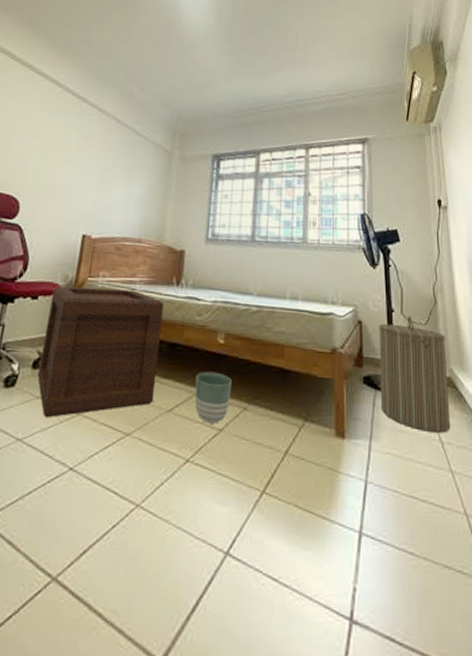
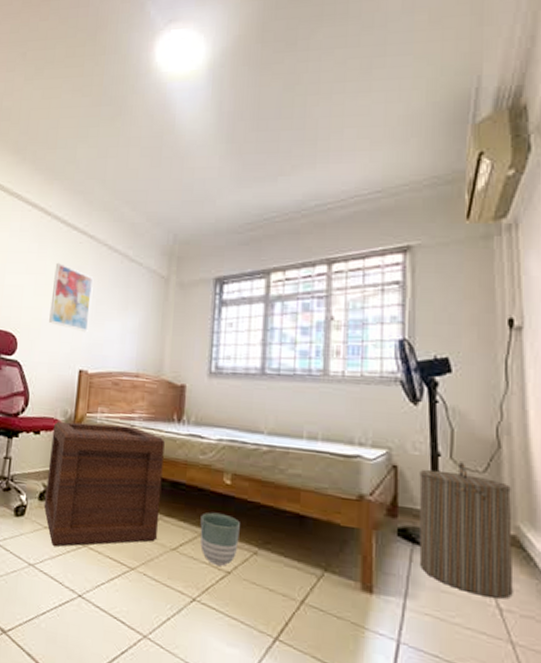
wall art: none [54,131,102,199] -> present [49,262,94,333]

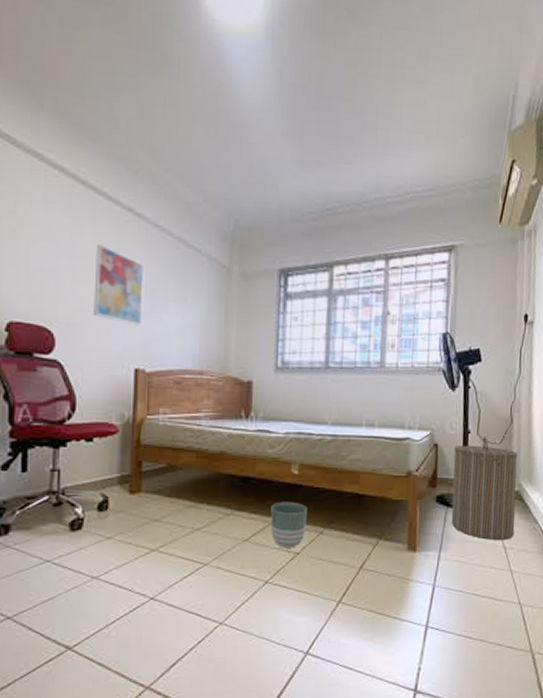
wooden crate: present [43,422,165,547] -> none [104,425,233,555]

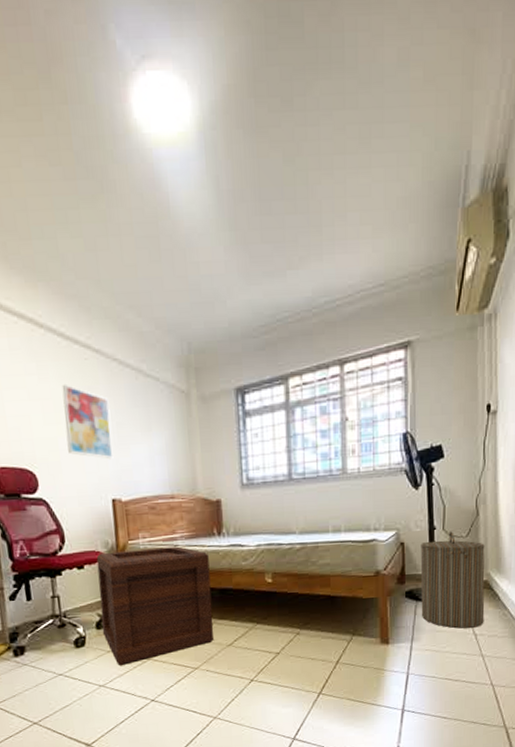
wooden crate: none [104,425,233,555] -> present [96,546,213,665]
planter: present [270,501,307,548] -> none [249,607,284,650]

